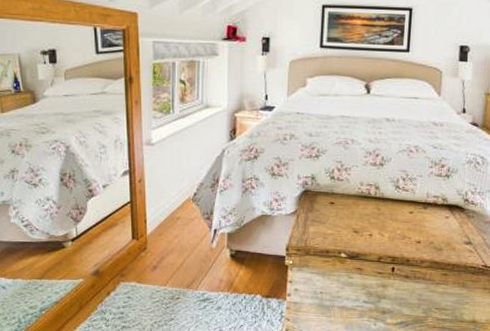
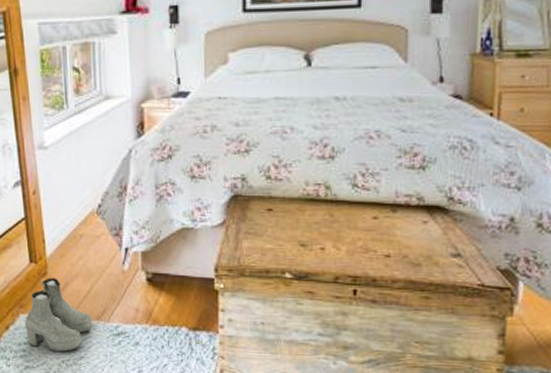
boots: none [125,252,183,314] -> present [25,278,93,352]

